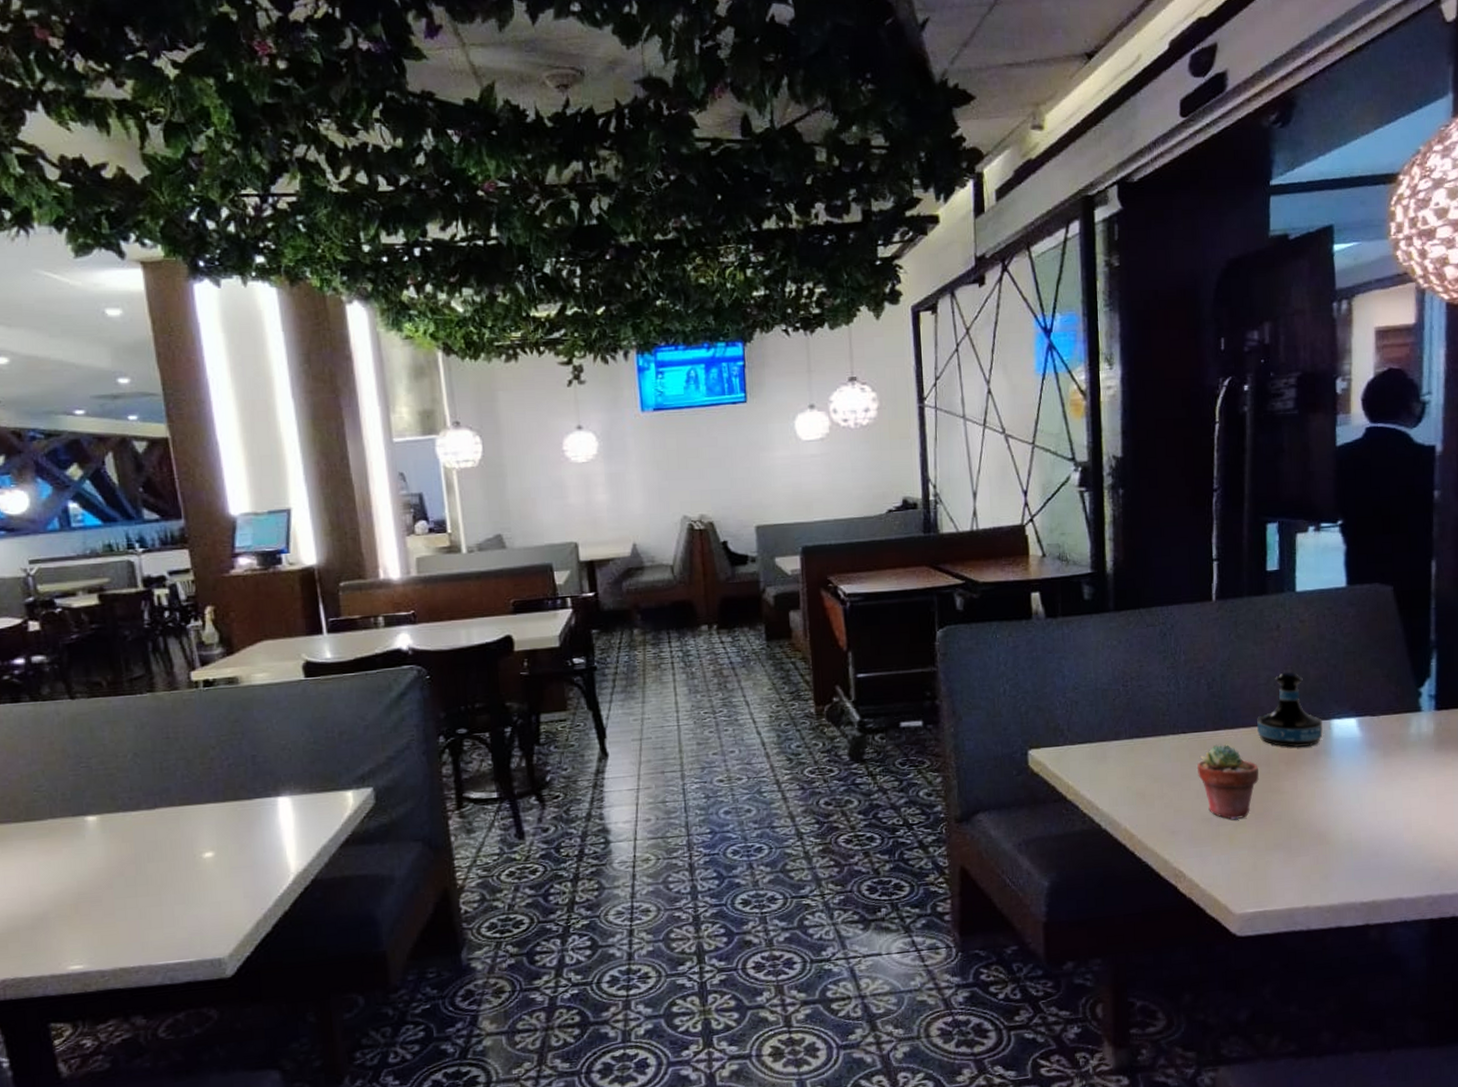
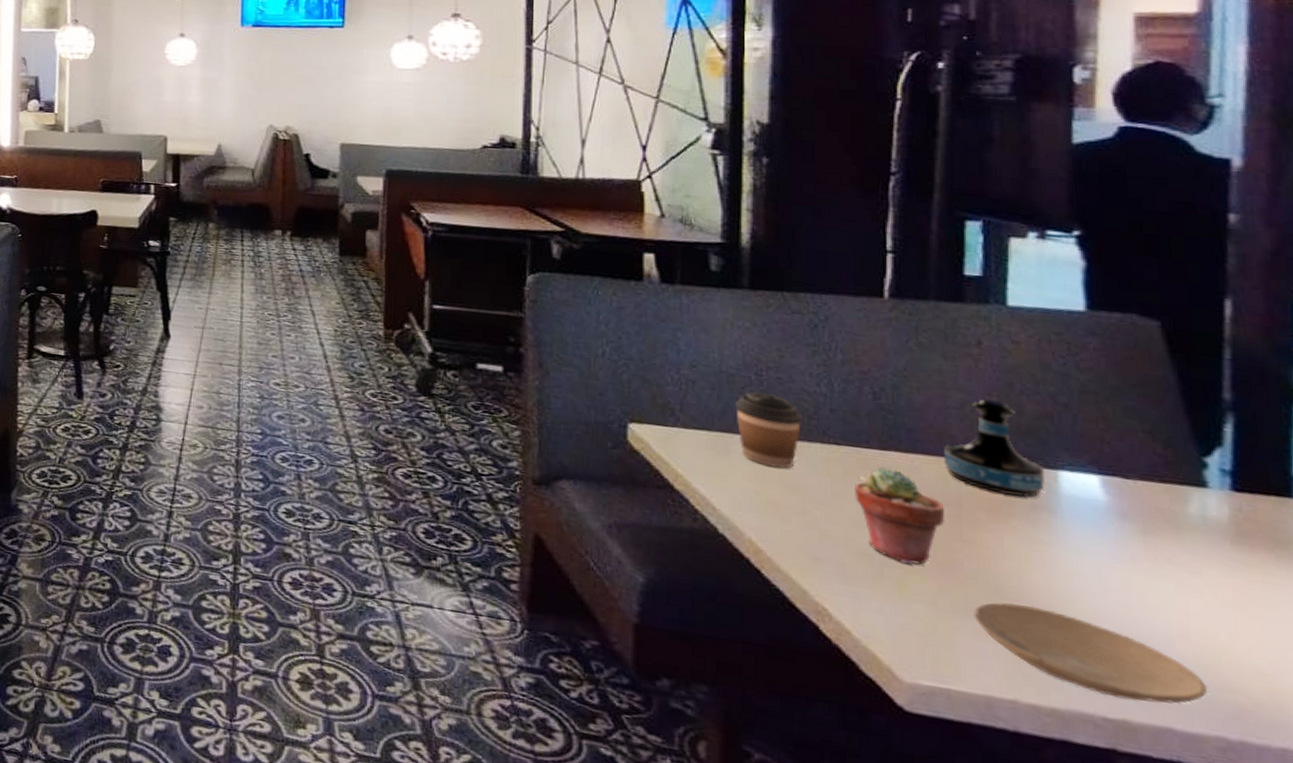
coffee cup: none [1108,700,1159,764] -> present [734,392,803,469]
plate: none [1279,830,1421,886] -> present [973,602,1207,704]

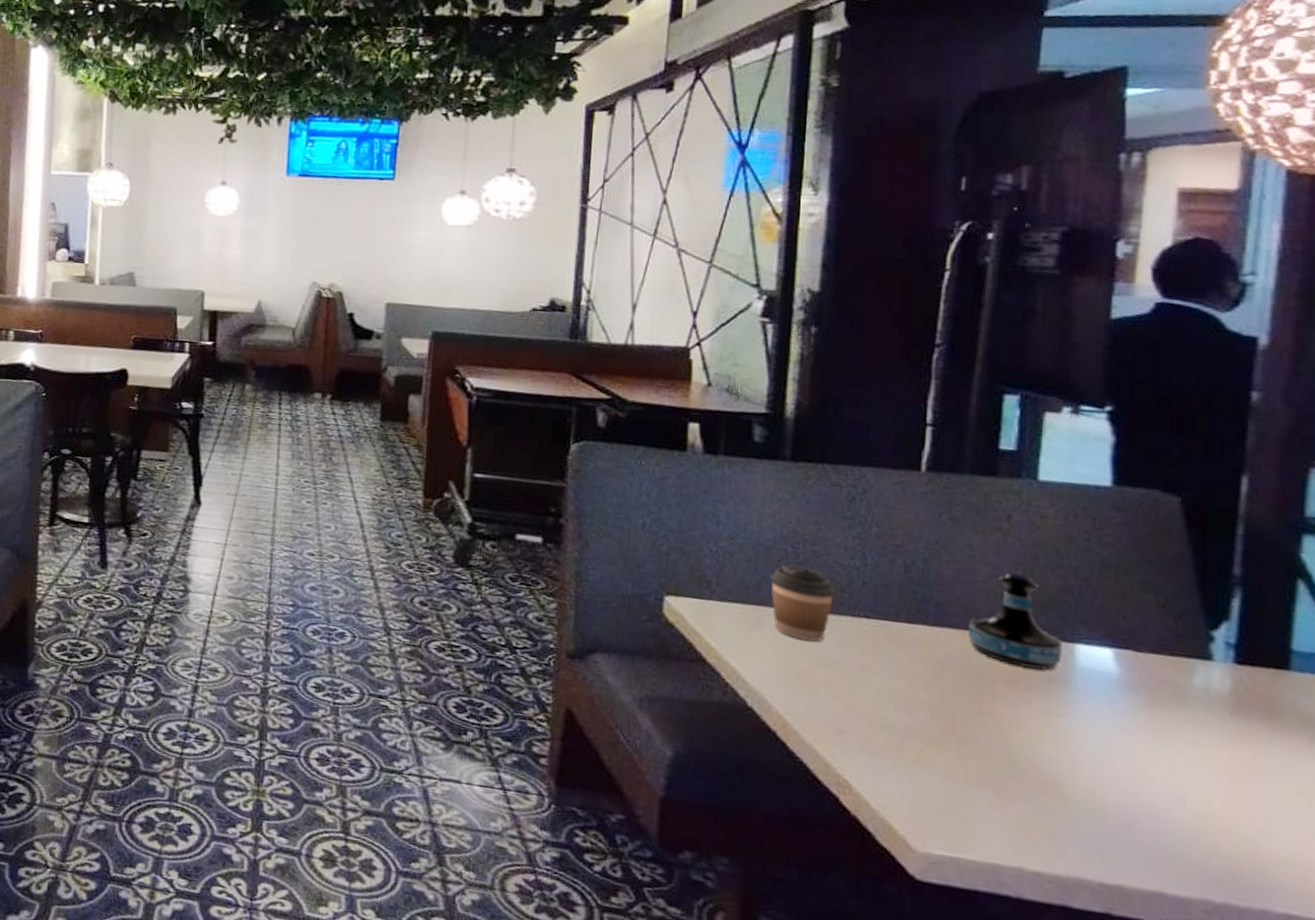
potted succulent: present [853,467,944,565] -> none [880,641,965,737]
plate: present [973,602,1207,704] -> none [986,773,1197,869]

